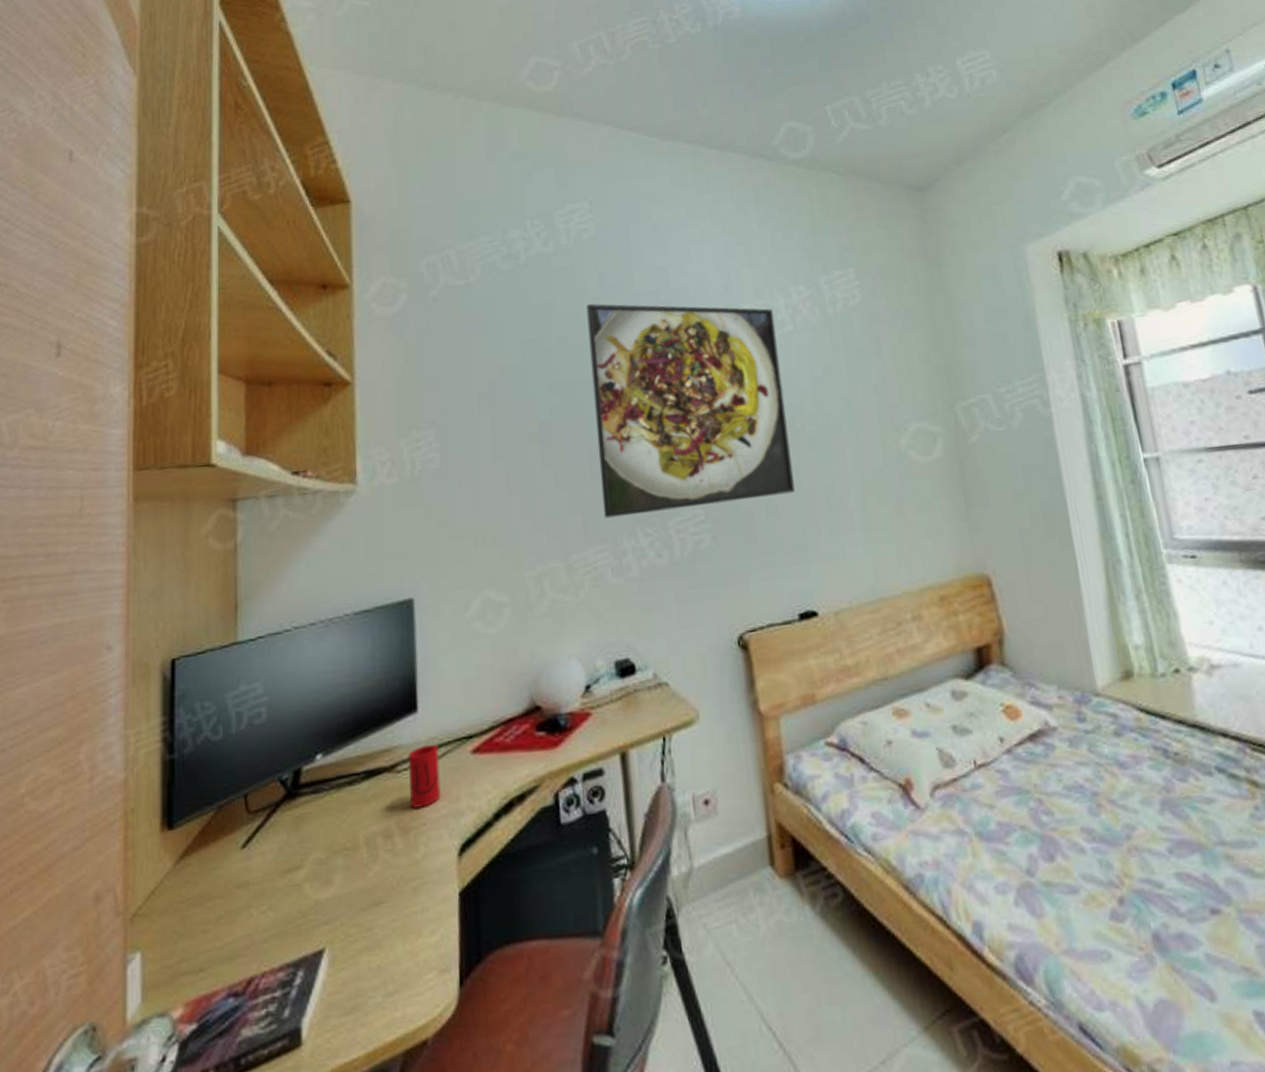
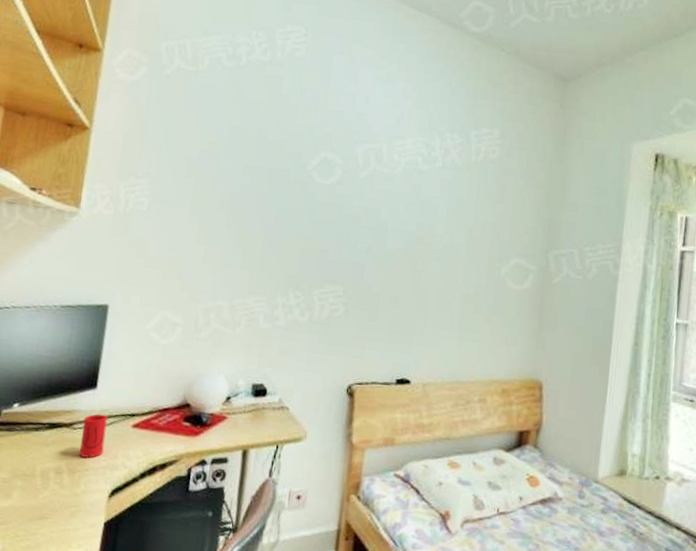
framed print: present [586,303,795,518] -> none [266,109,430,290]

